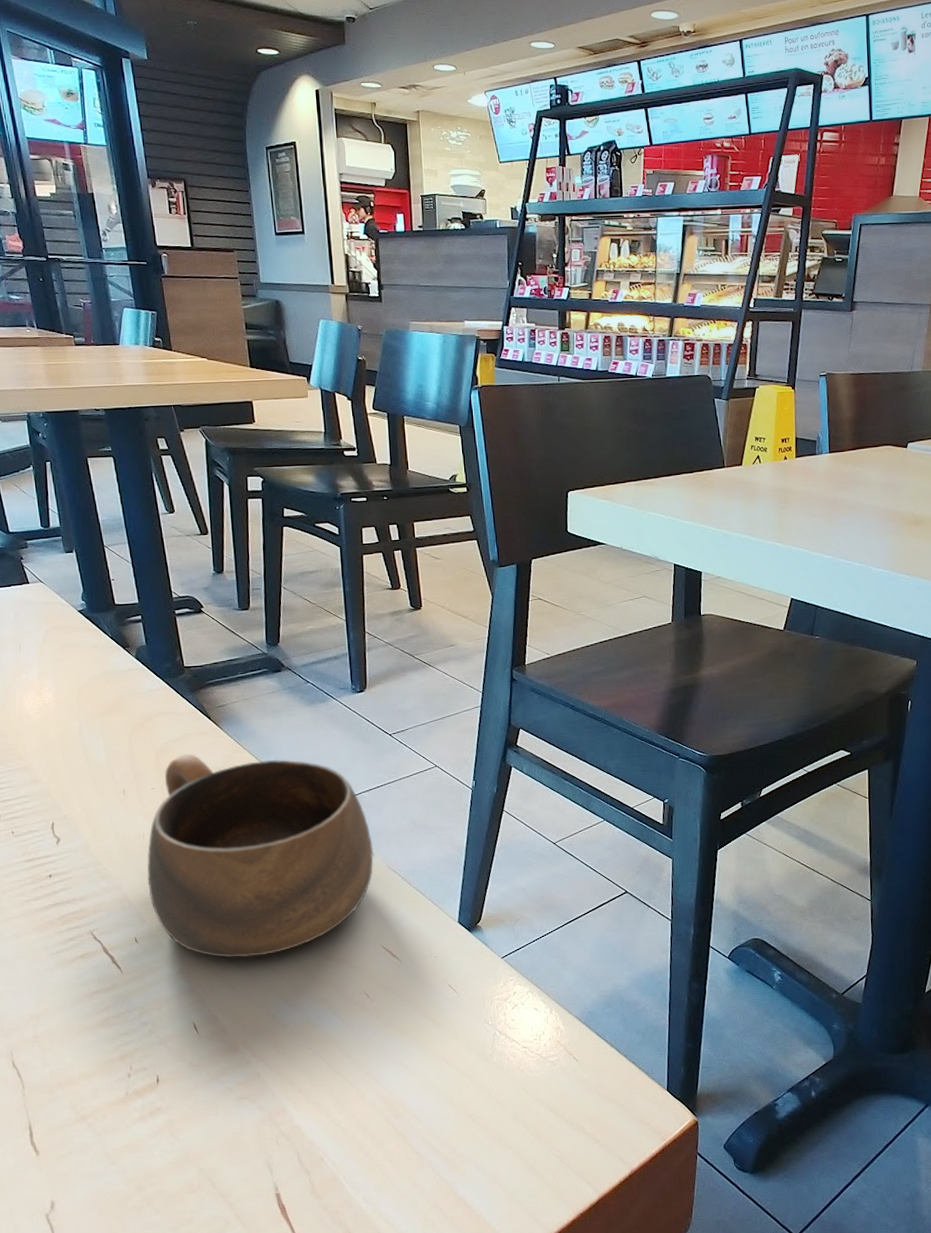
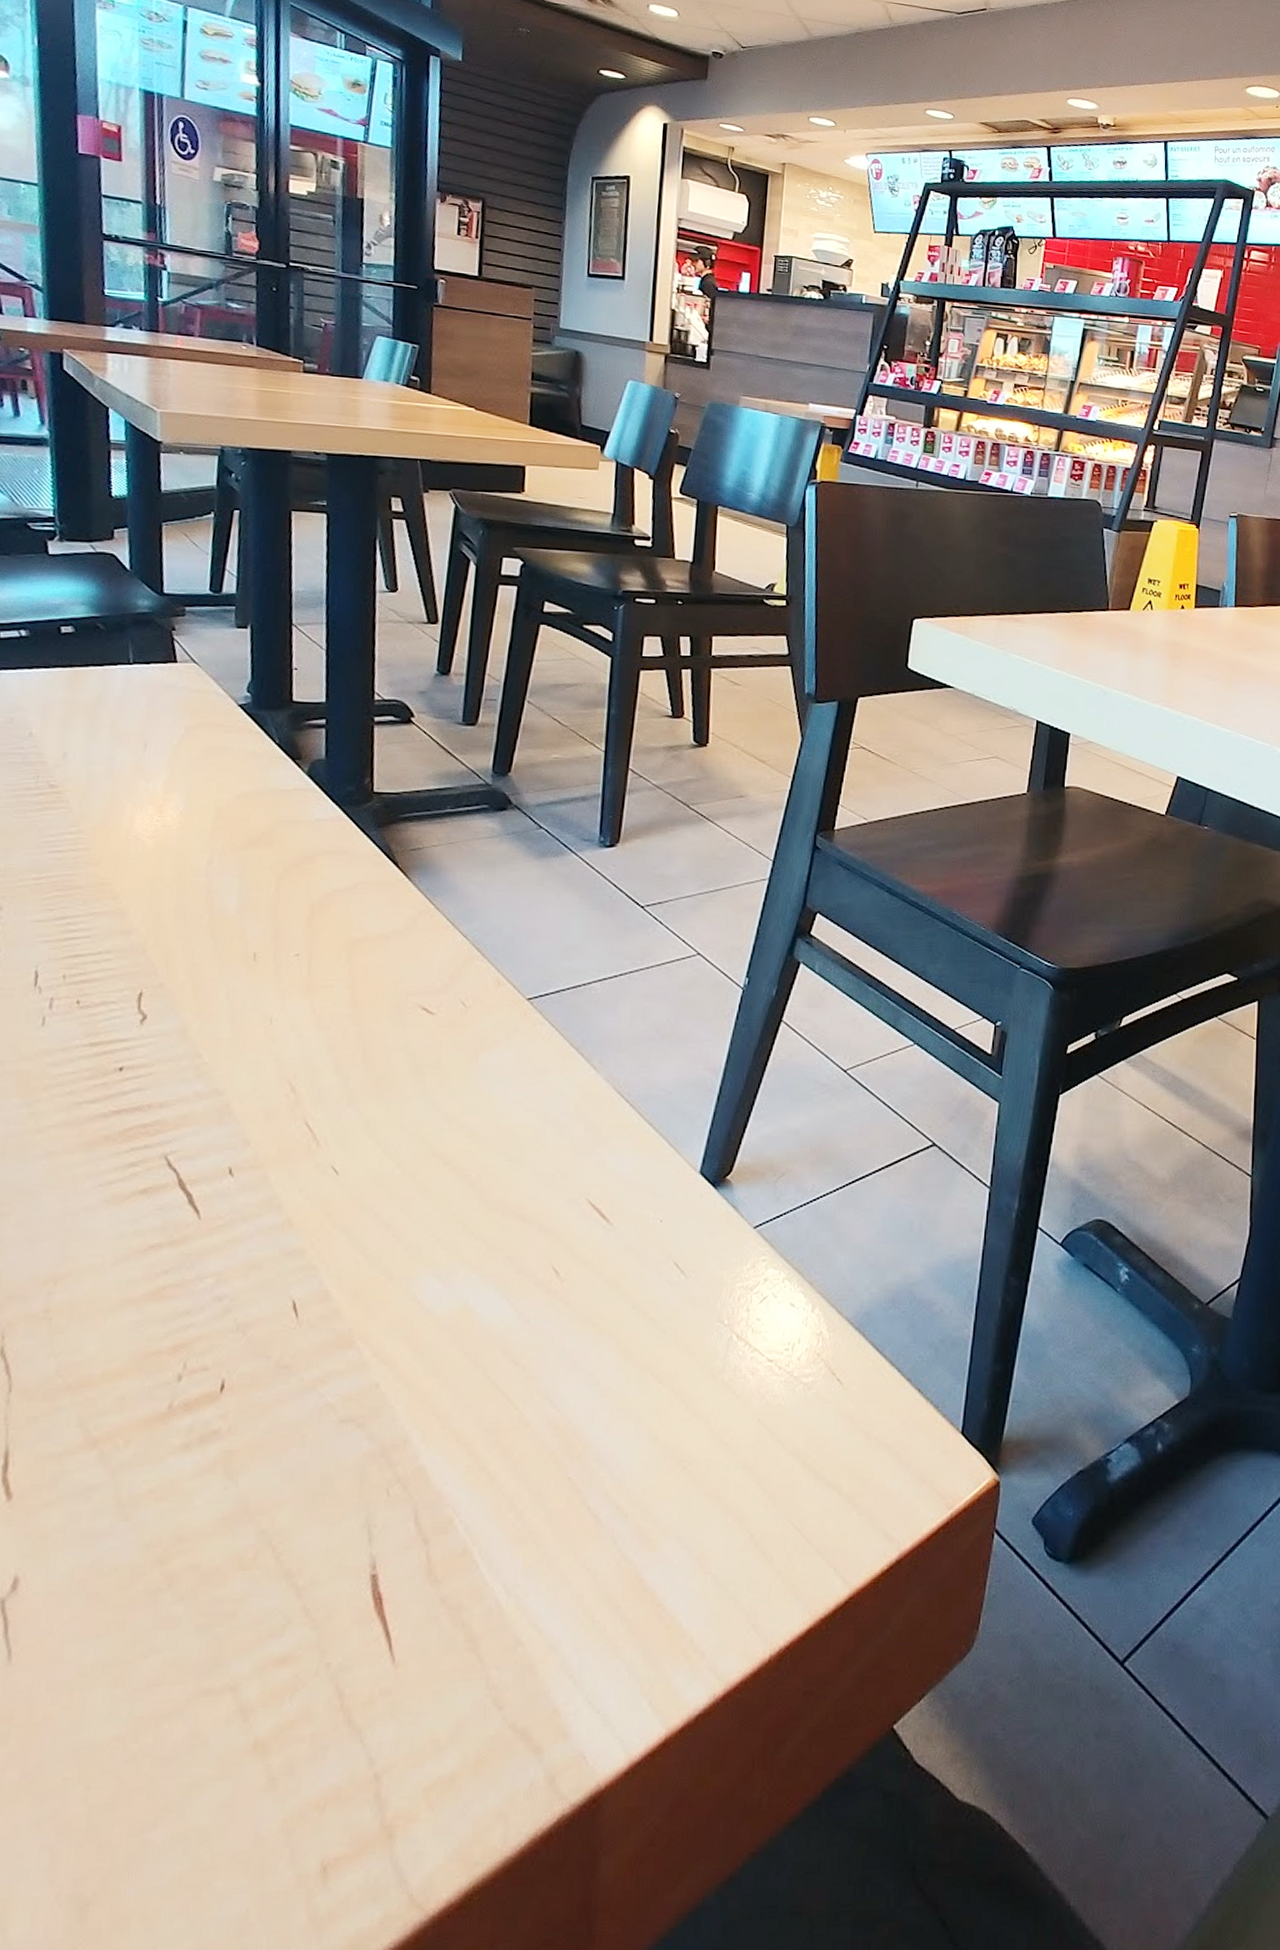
cup: present [147,753,374,958] -> none [262,910,597,1206]

